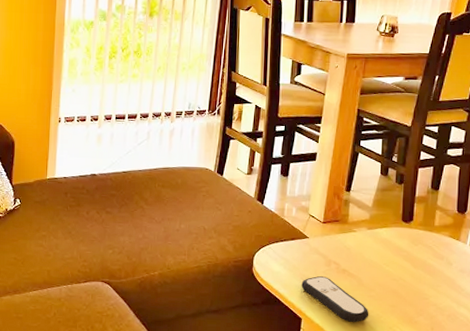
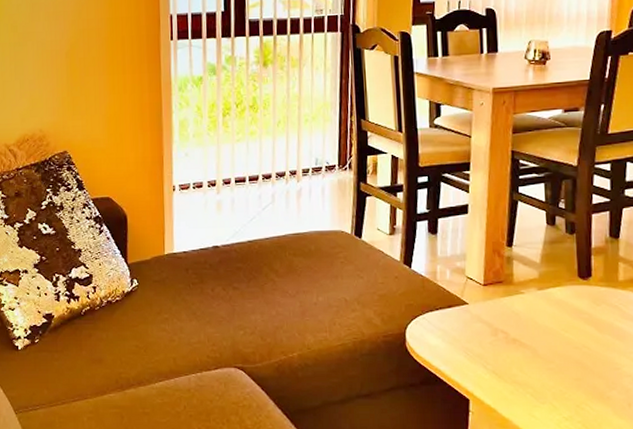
remote control: present [301,276,369,323] -> none [465,348,550,402]

